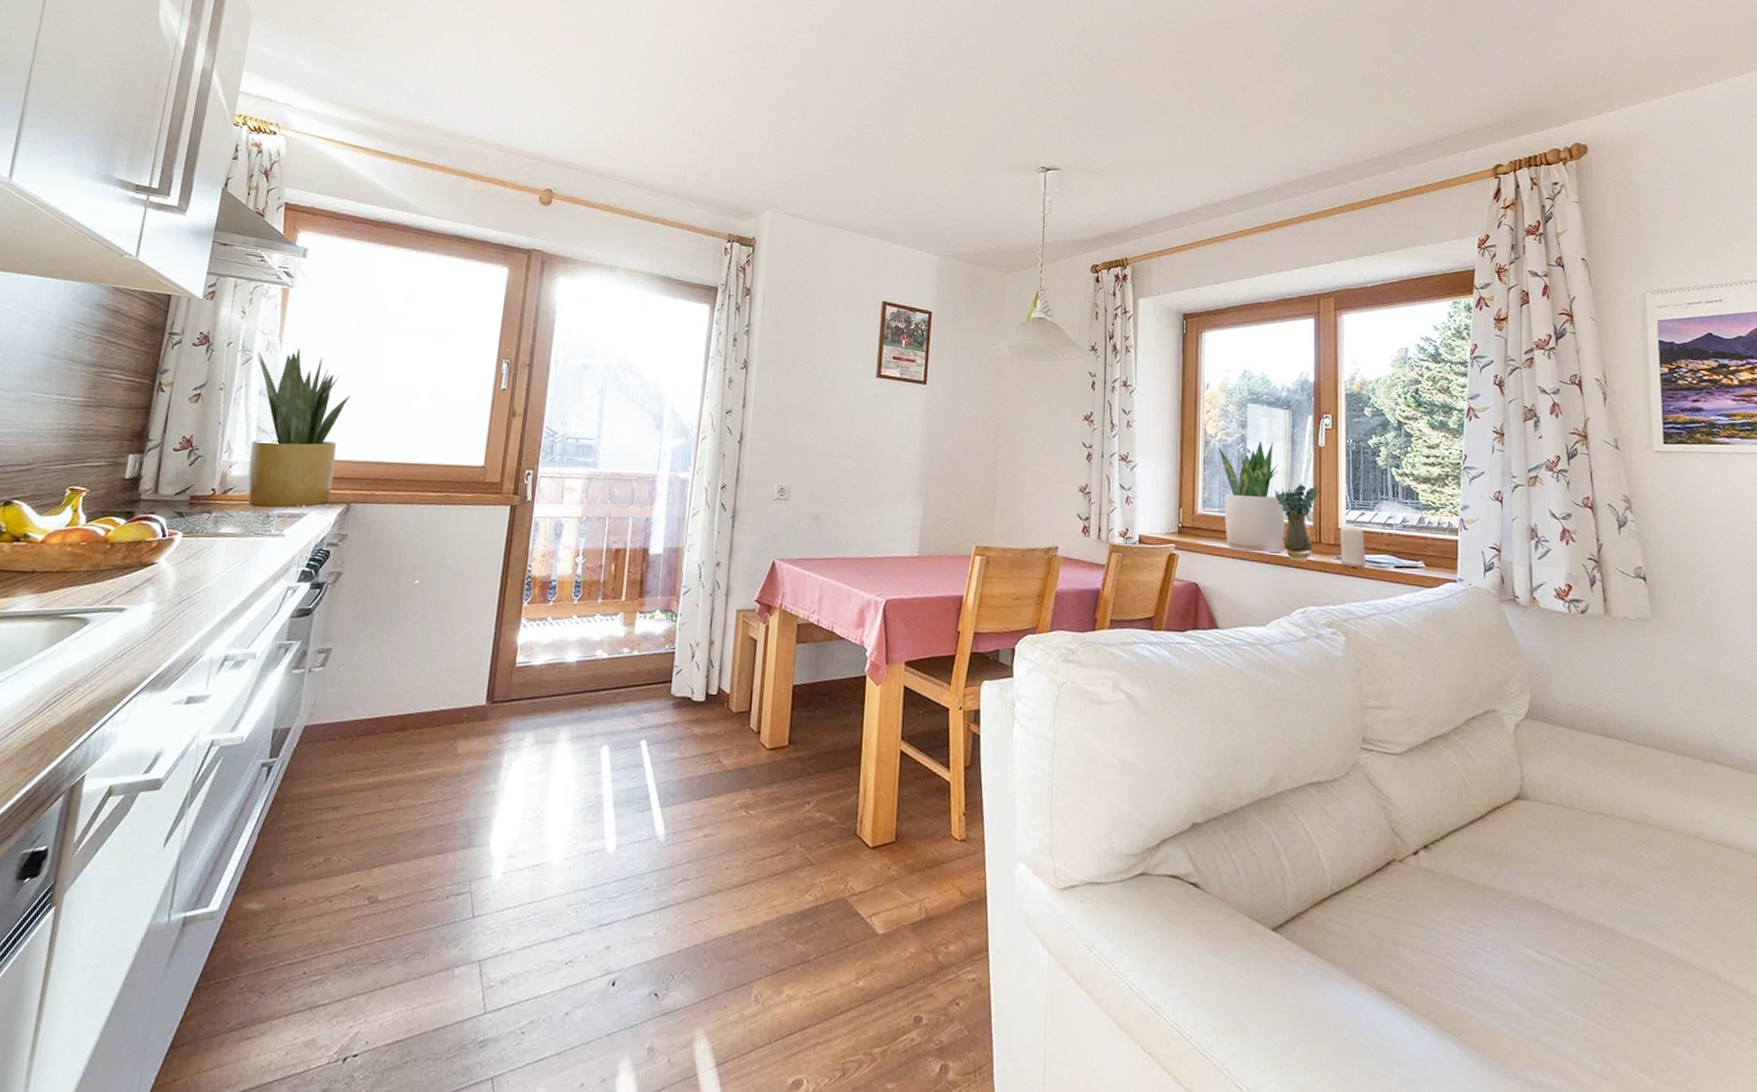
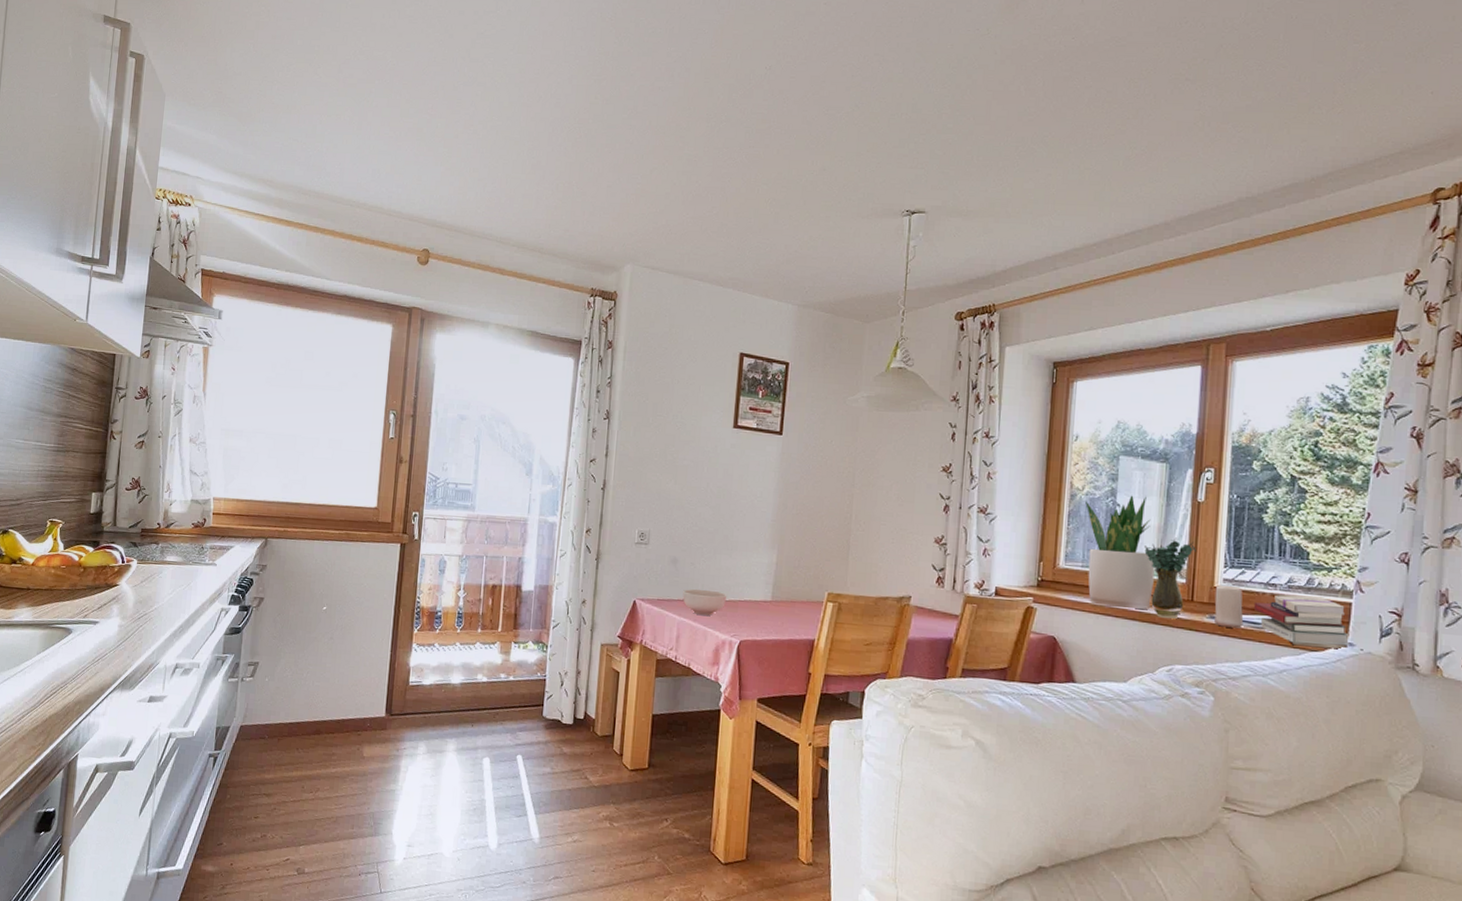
planter: present [248,348,350,508] -> none [185,401,263,541]
bowl: none [825,546,873,575] -> present [682,588,728,616]
books: none [1374,534,1459,585] -> present [1253,595,1349,649]

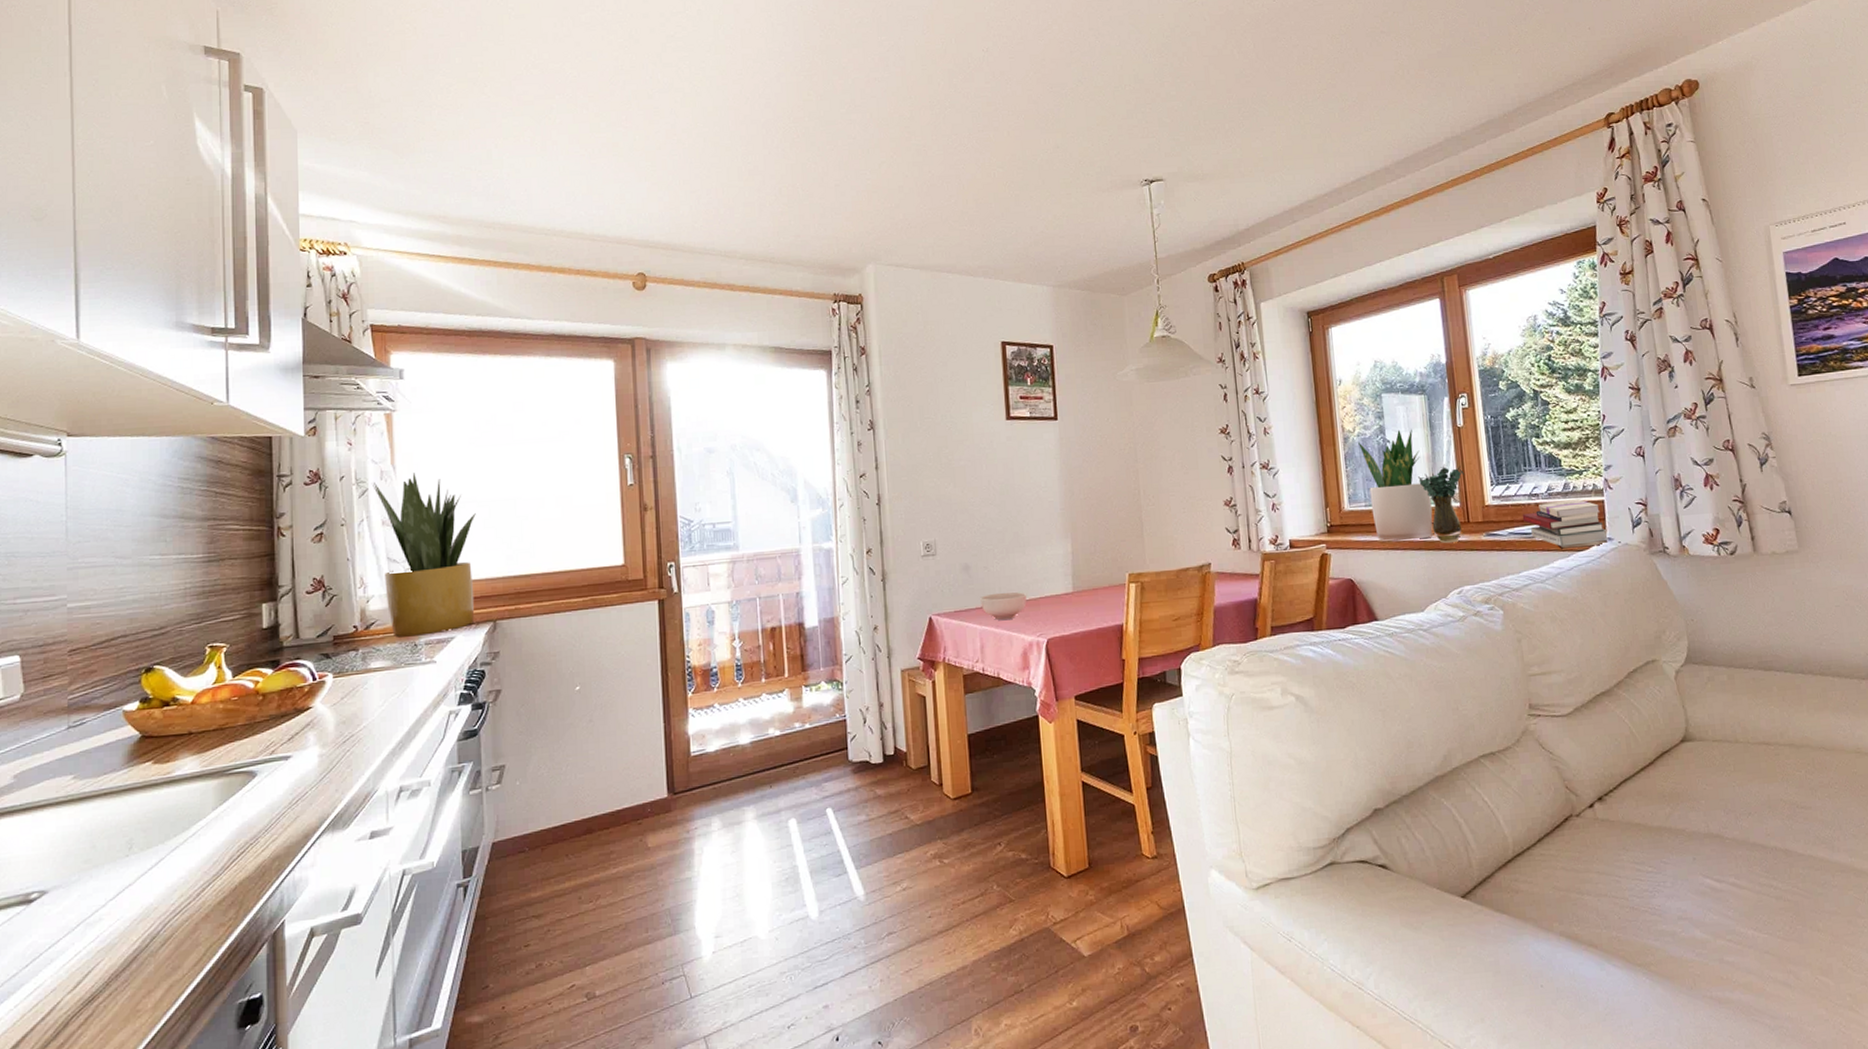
planter: none [185,401,263,541] -> present [371,473,476,638]
candle: present [1214,585,1244,628] -> none [1486,501,1517,542]

